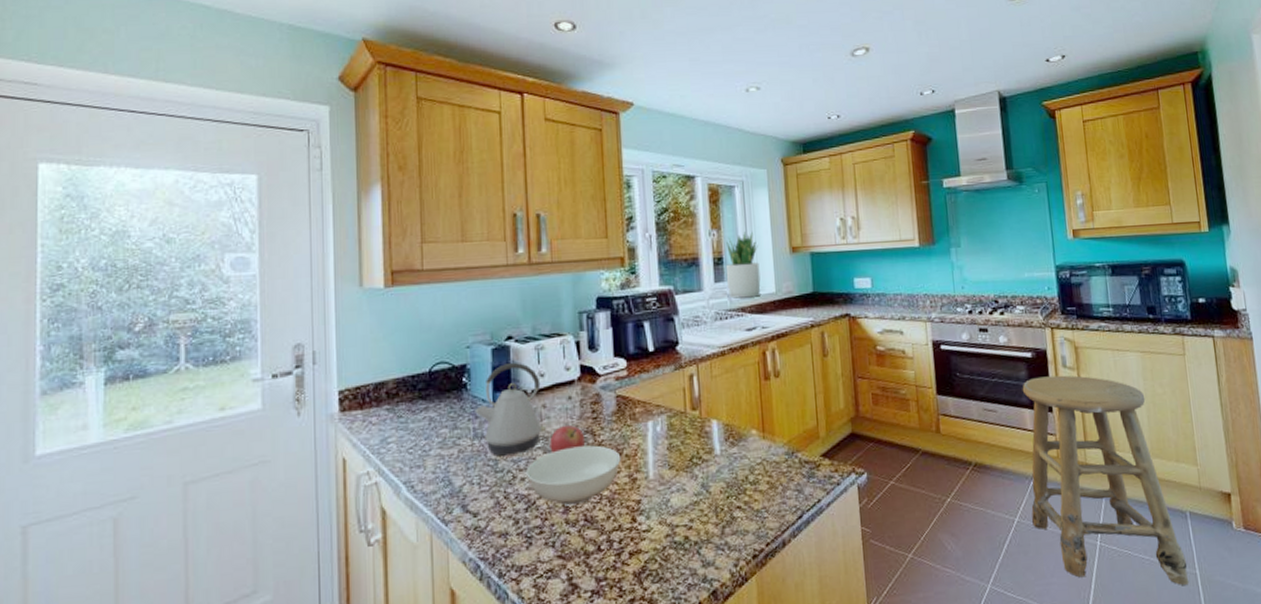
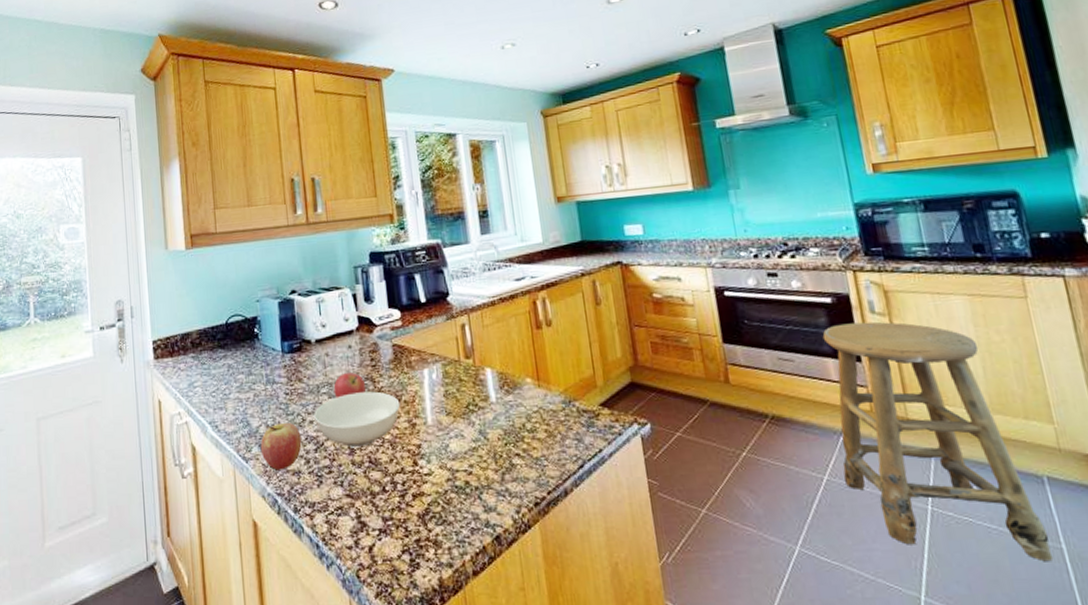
fruit: none [463,480,511,533] -> present [260,422,302,470]
kettle: present [475,362,546,456] -> none [266,314,330,400]
planter: present [725,231,761,299] -> none [490,183,527,250]

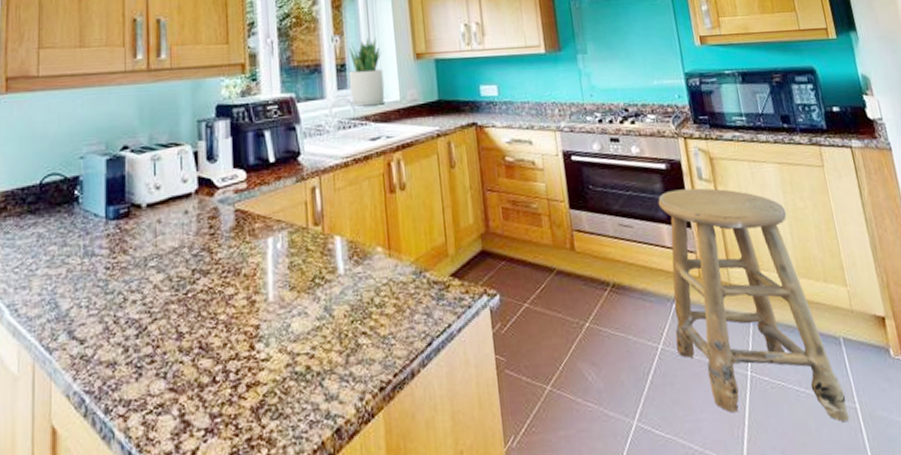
fruit: present [260,422,302,470] -> none [69,302,121,363]
bowl: present [314,391,401,447] -> none [138,264,239,331]
fruit: present [333,372,367,398] -> none [164,241,202,273]
planter: none [490,183,527,250] -> present [348,37,385,107]

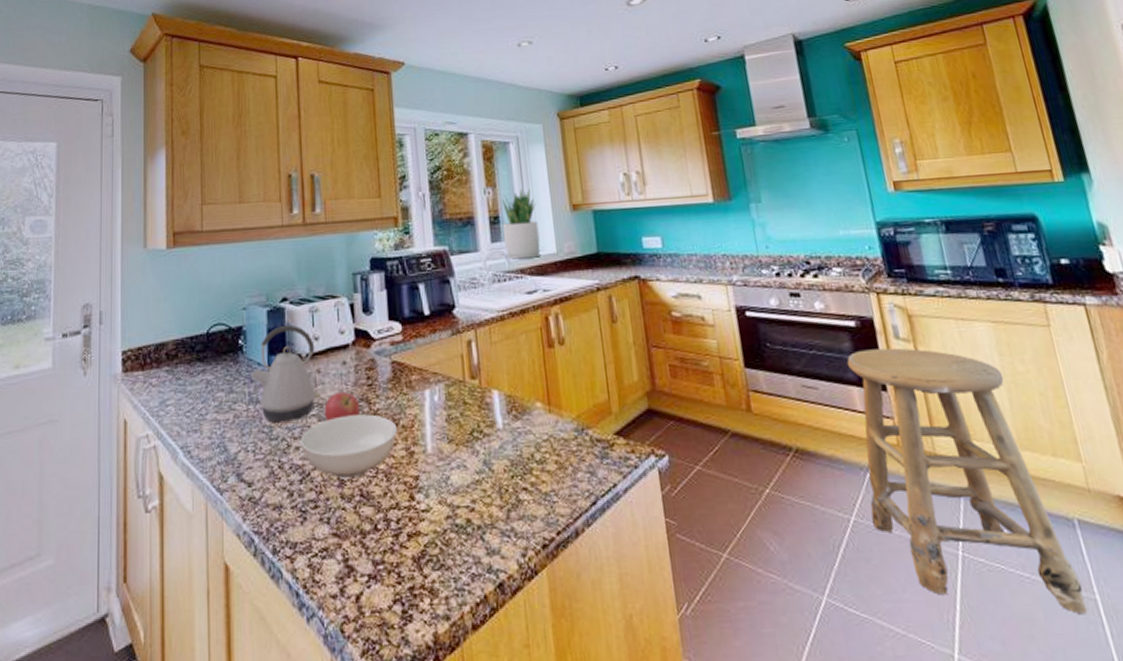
kettle: none [86,173,160,276] -> present [250,324,320,423]
bowl: none [138,264,239,331] -> present [301,414,398,478]
fruit: none [164,241,202,273] -> present [324,391,361,421]

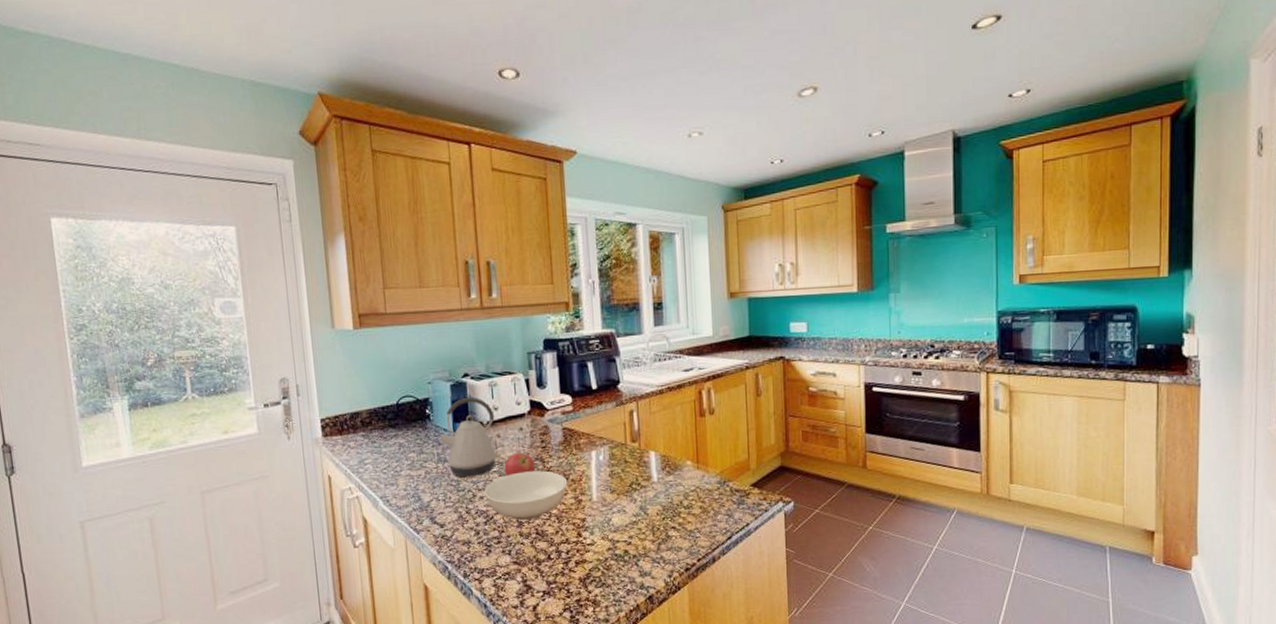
planter: present [502,188,541,259] -> none [665,277,699,341]
step stool: present [847,348,1088,613] -> none [950,417,1101,611]

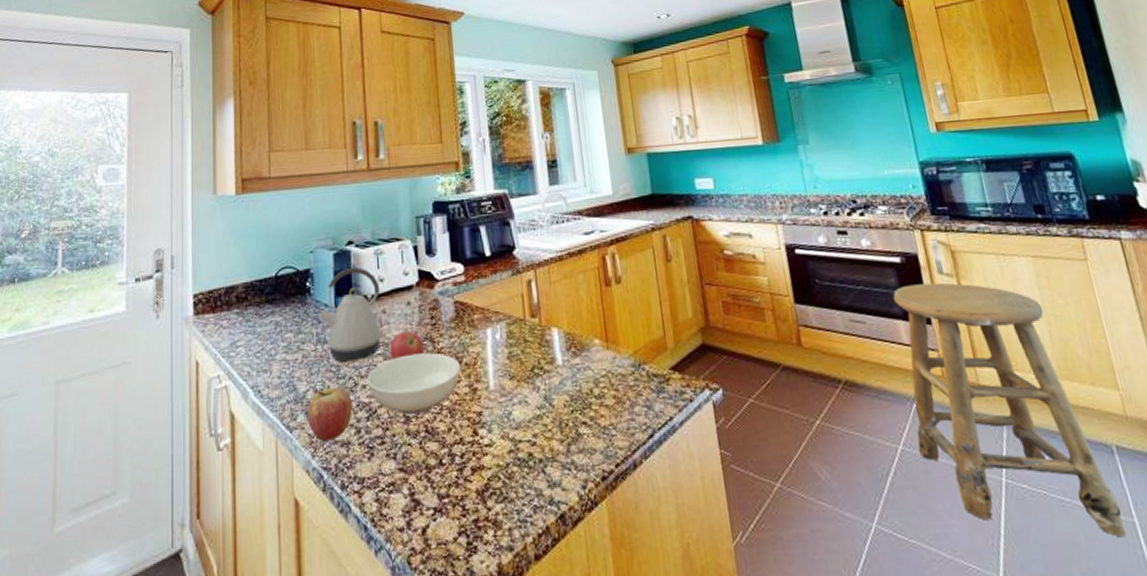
fruit: none [431,497,472,541] -> present [306,386,353,441]
step stool: none [950,417,1101,611] -> present [893,282,1127,536]

